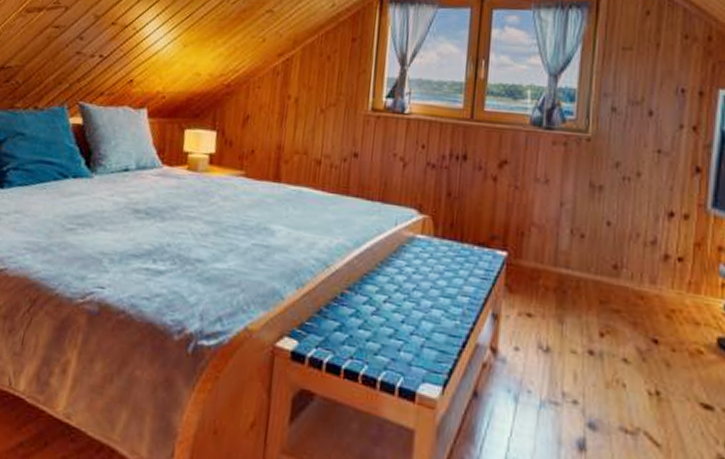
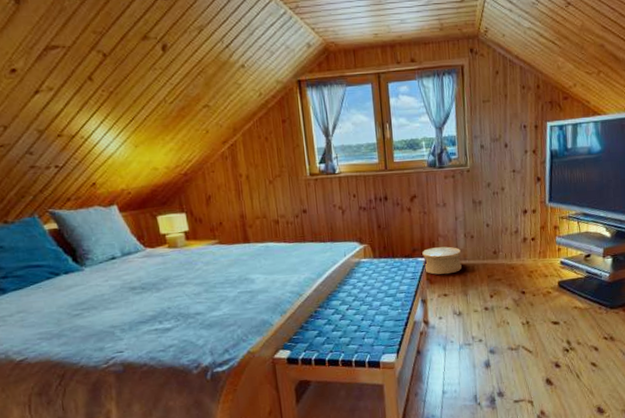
woven basket: none [503,239,562,285] -> present [422,246,462,275]

